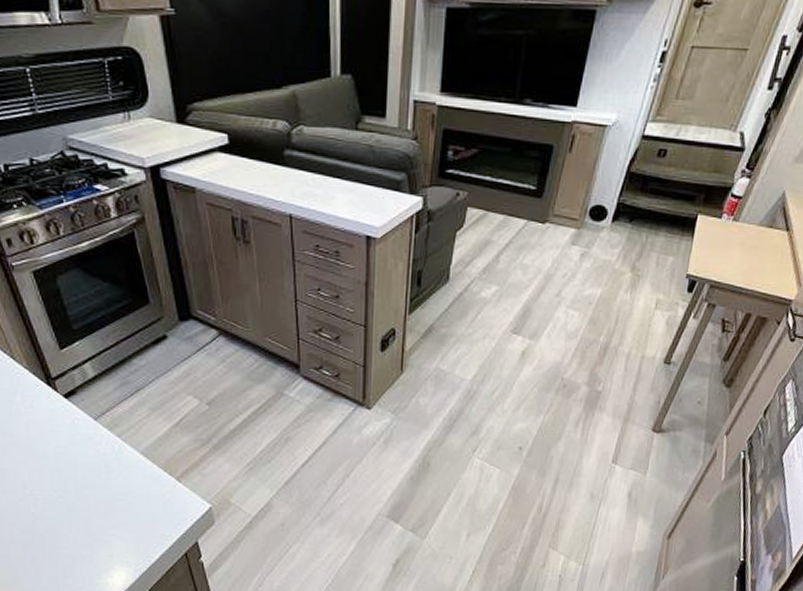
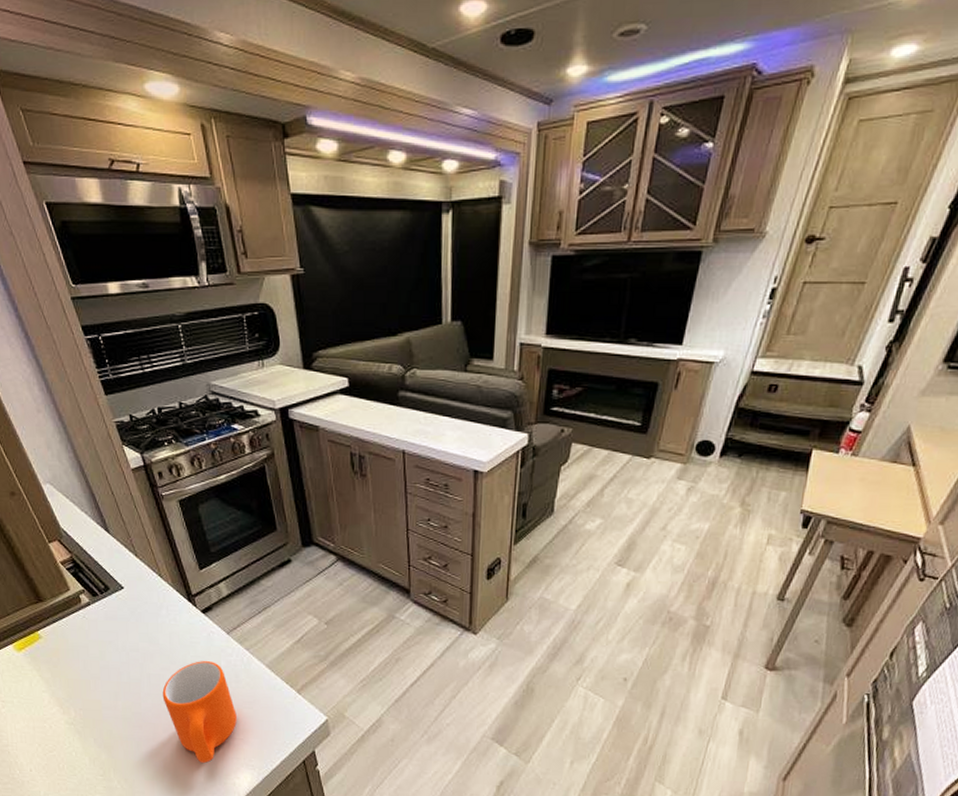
mug: none [19,451,108,563] -> present [162,661,237,763]

